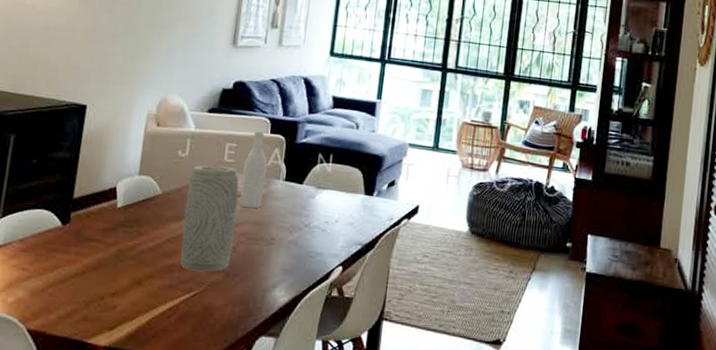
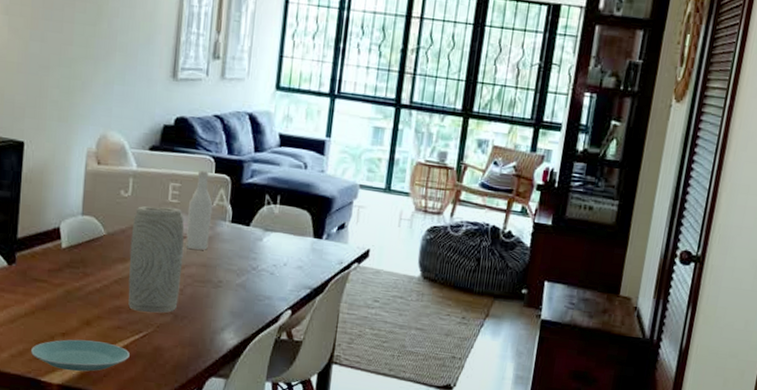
plate: none [79,299,180,333] -> present [31,339,130,372]

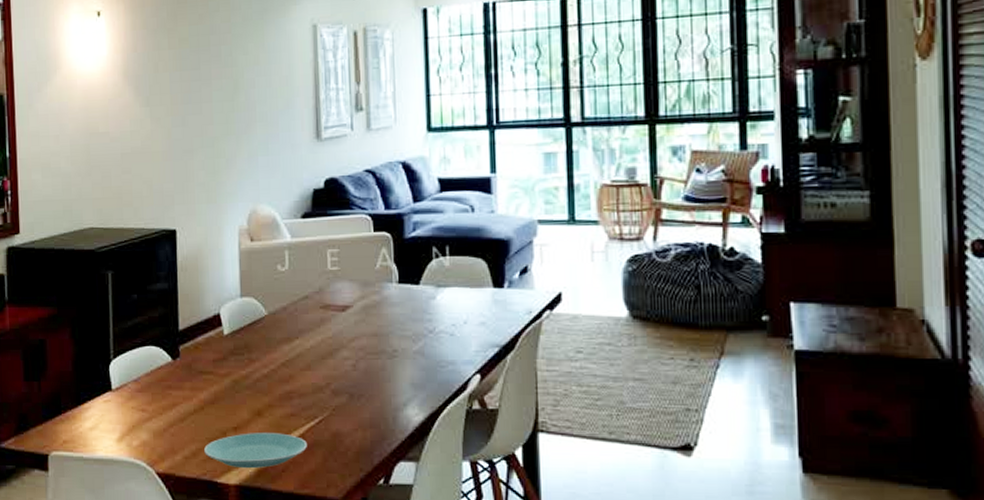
vase: present [128,206,185,313] -> none [293,275,352,395]
wine bottle: present [186,170,213,250] -> none [349,231,377,318]

